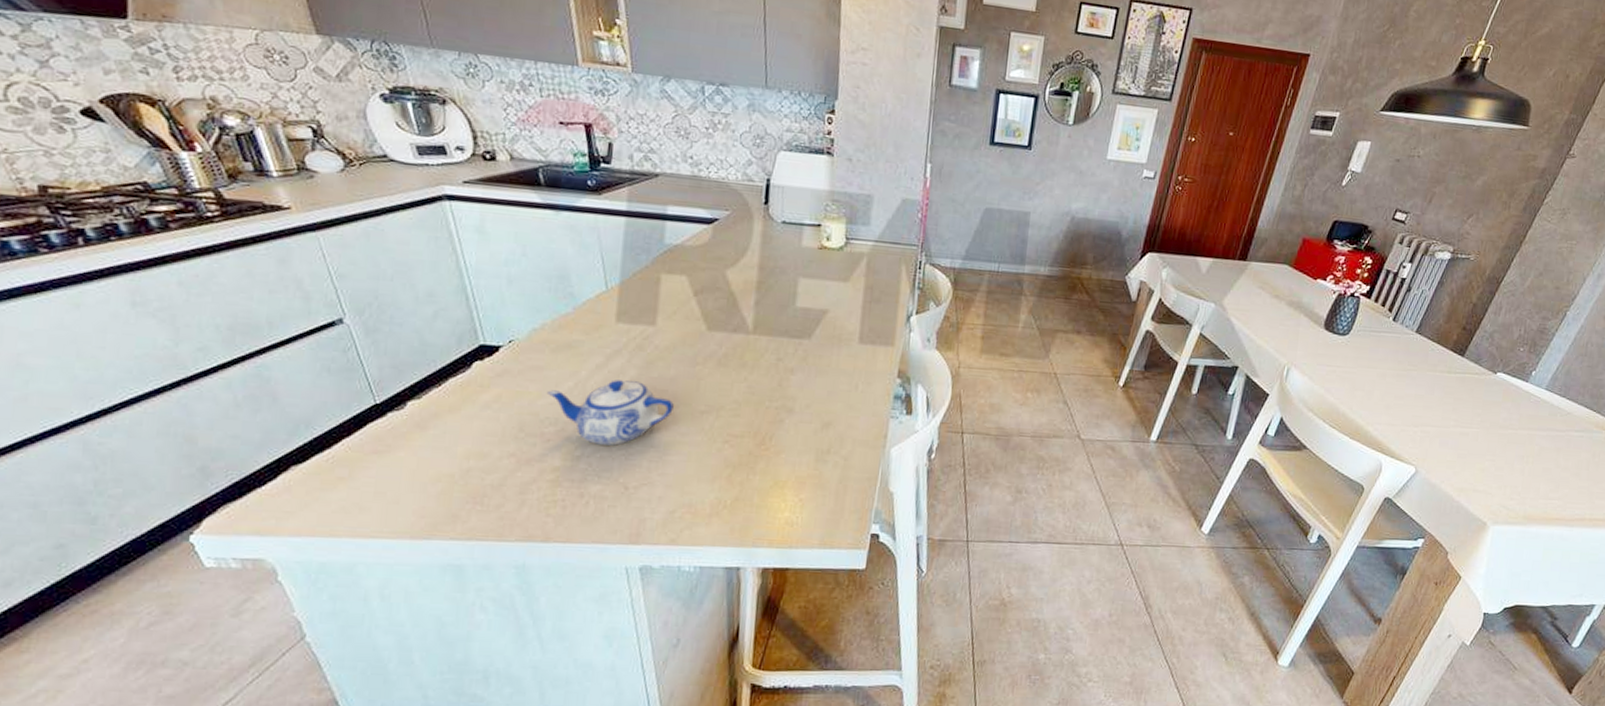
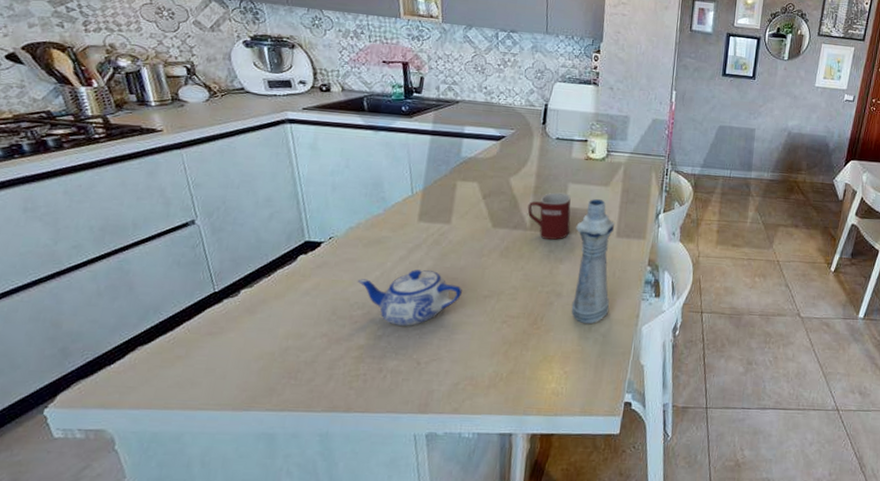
mug: none [749,288,803,346] -> present [527,192,571,240]
bottle: none [805,297,856,446] -> present [571,199,614,325]

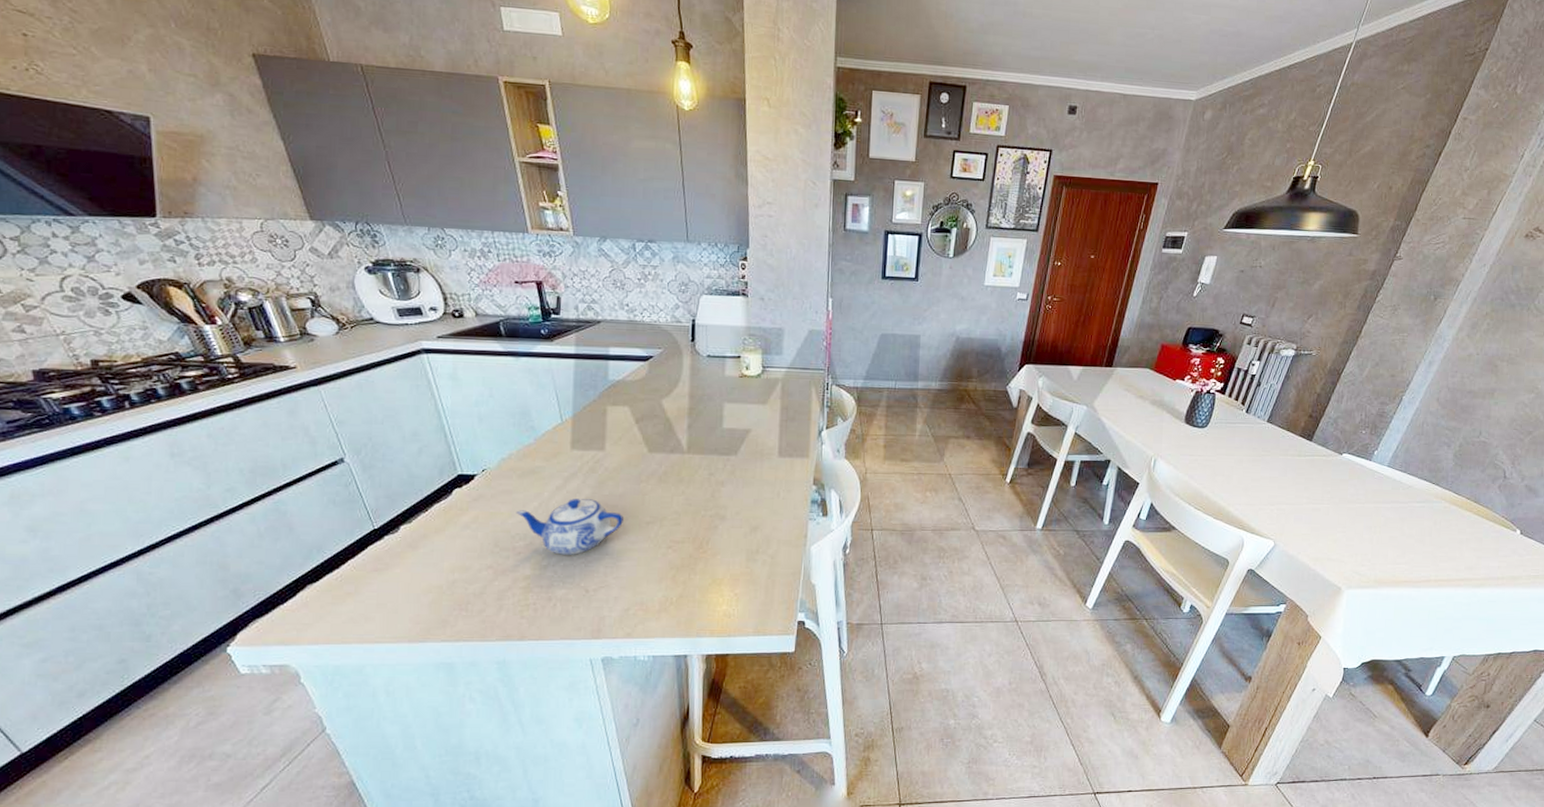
mug: present [527,192,571,240] -> none [683,413,729,462]
bottle: present [571,199,614,325] -> none [735,418,776,546]

